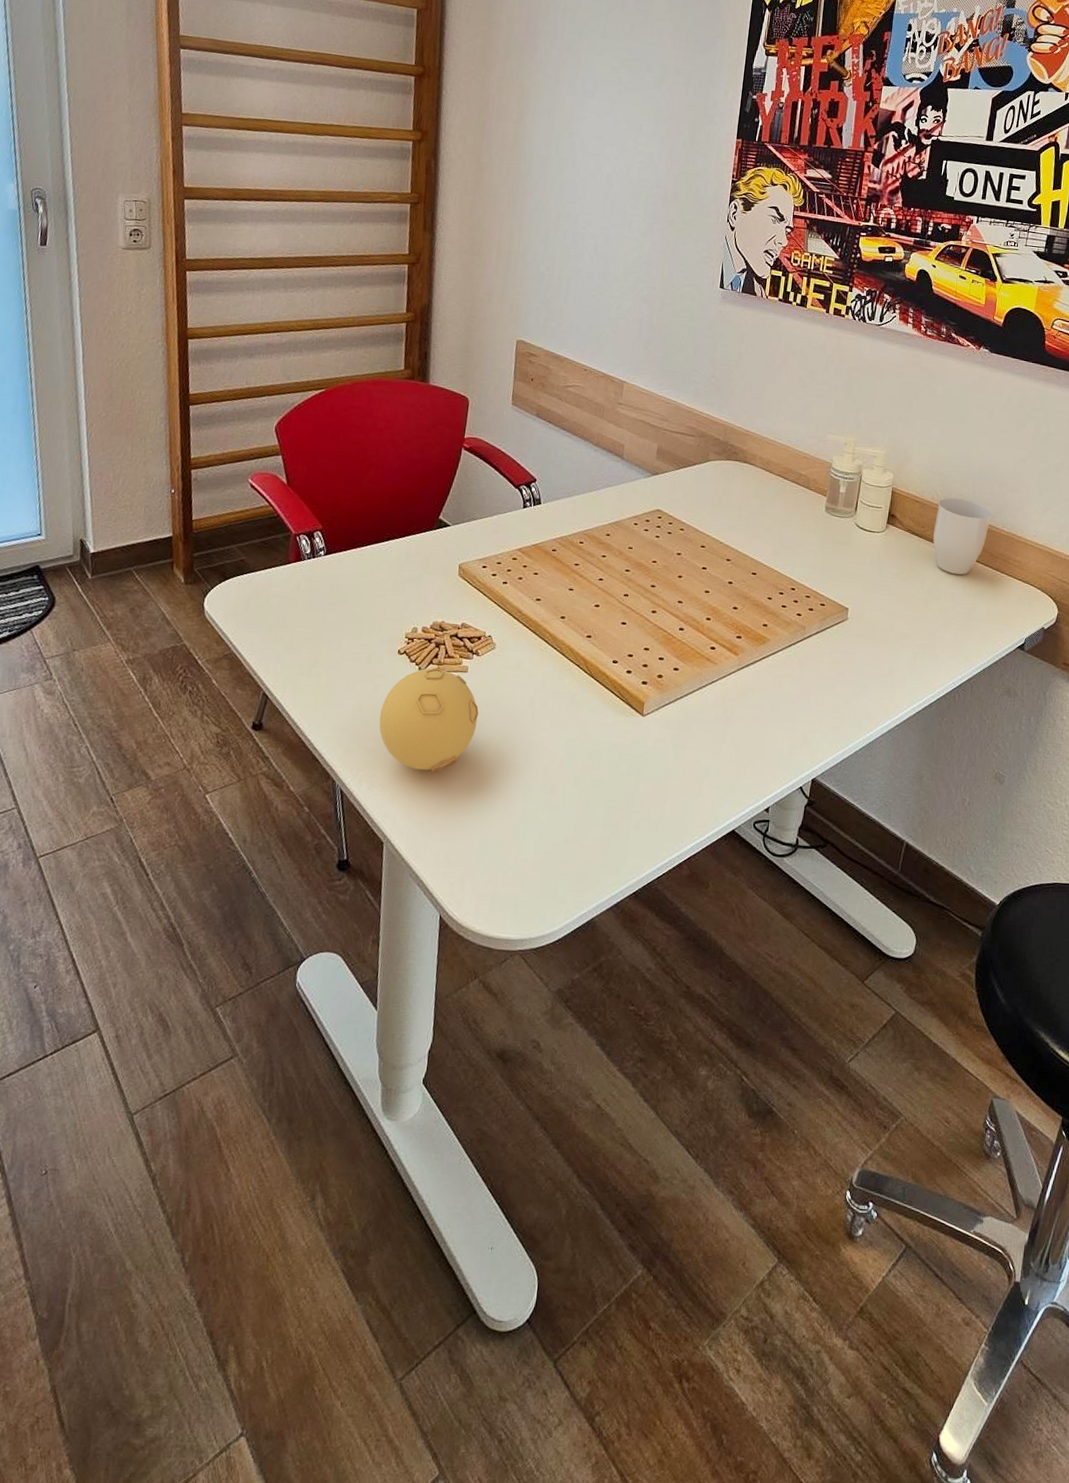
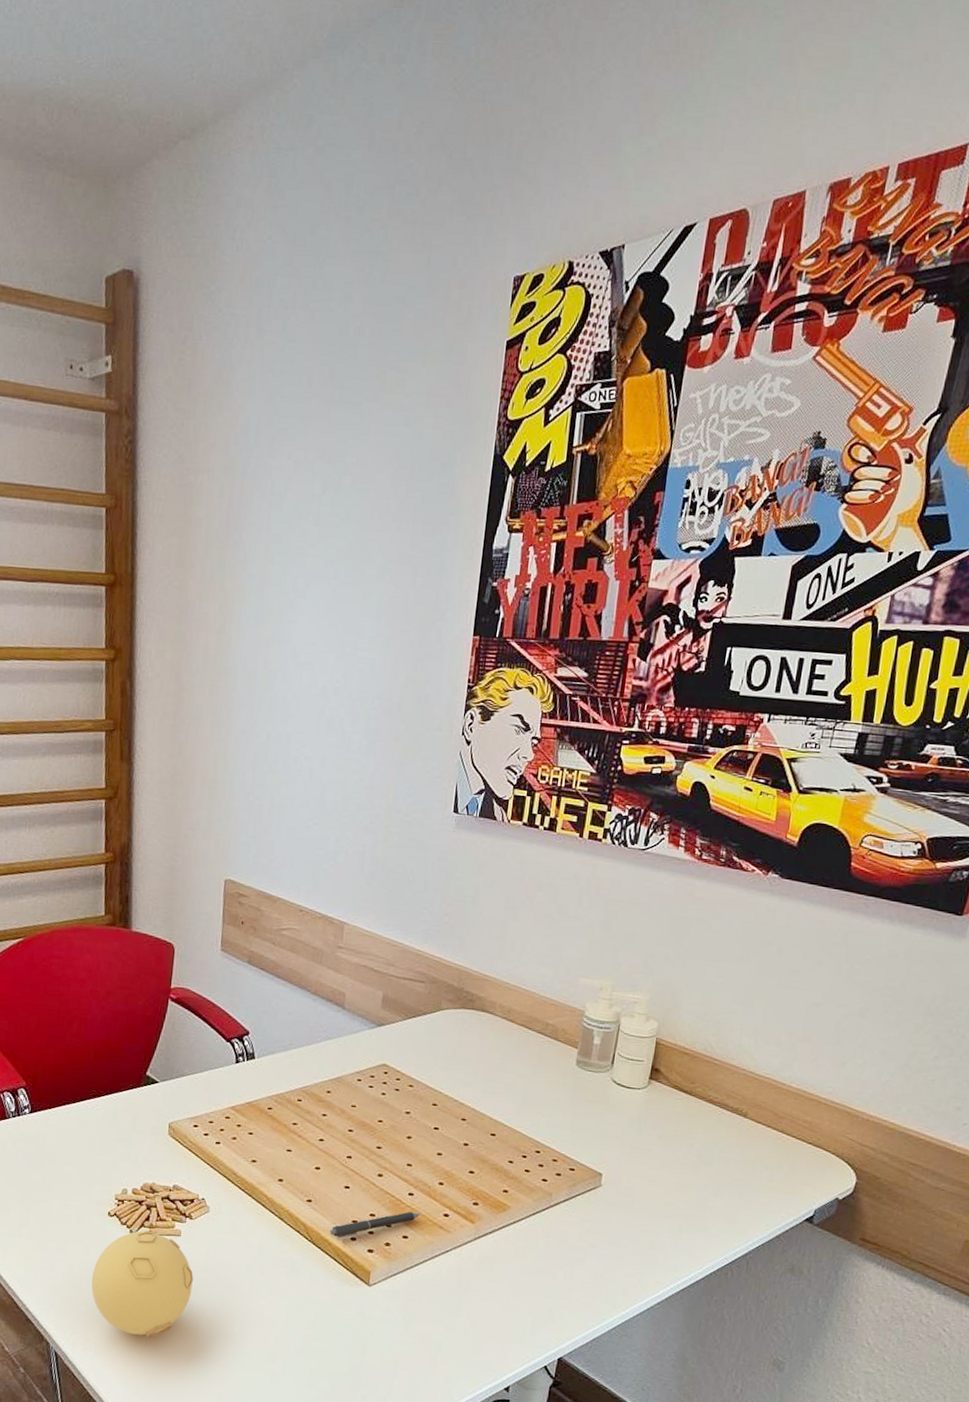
pen: none [607,645,691,672] -> present [330,1212,421,1239]
mug: present [932,497,992,575] -> none [704,1049,777,1137]

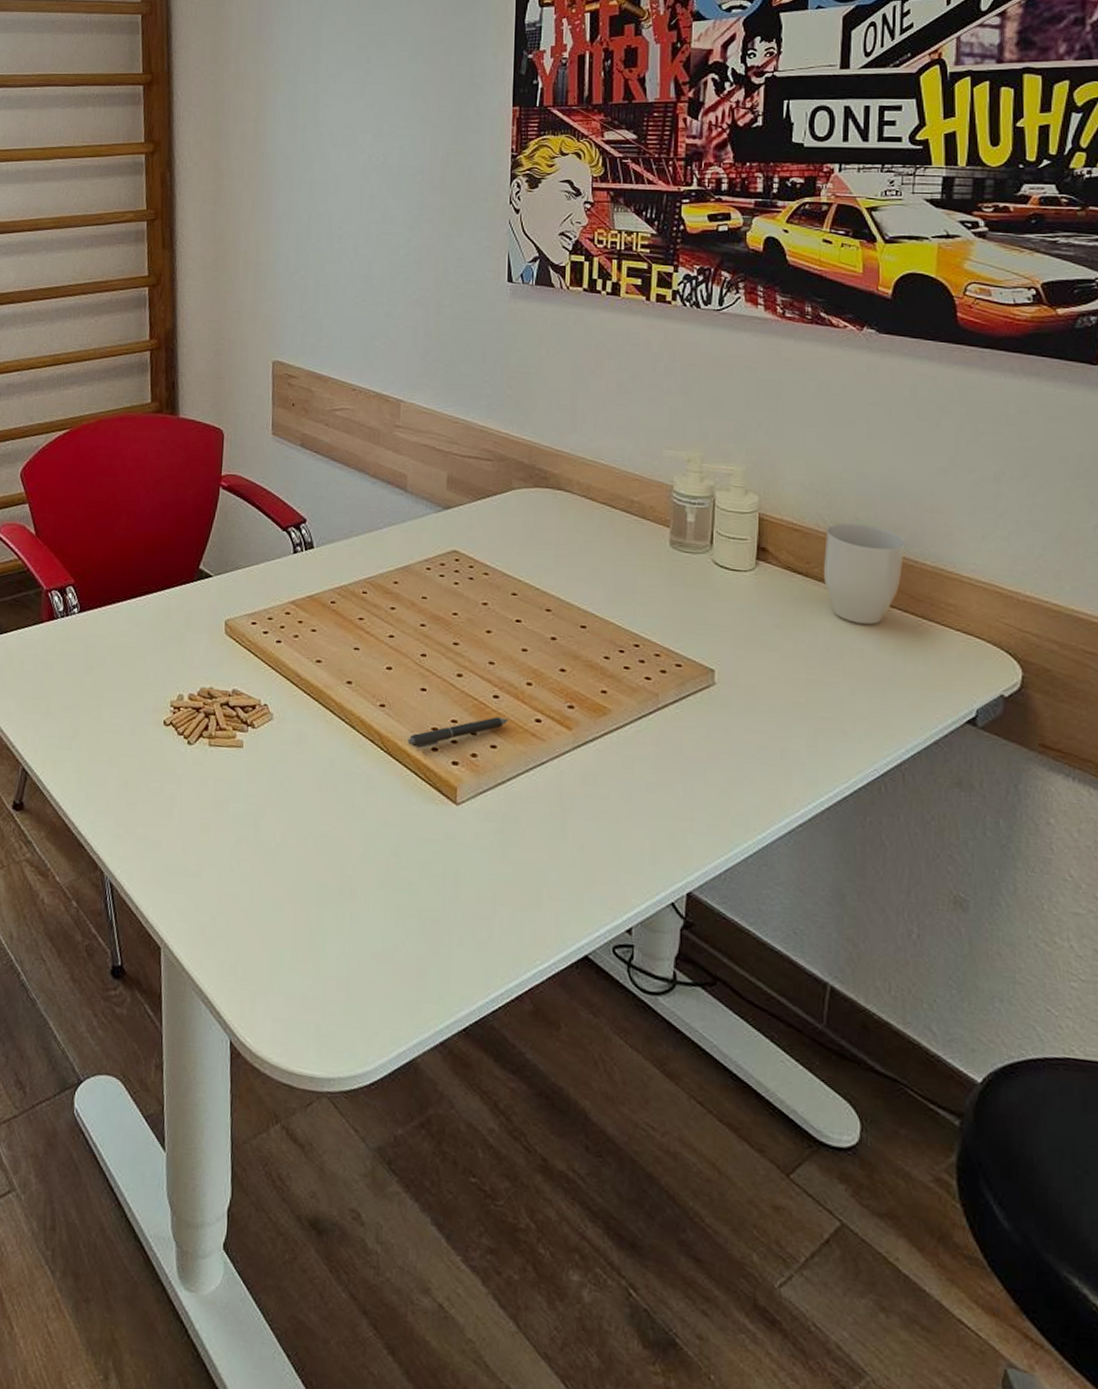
stress ball: present [91,1230,194,1338] -> none [147,741,260,866]
mug: none [704,1049,777,1137] -> present [823,523,905,625]

